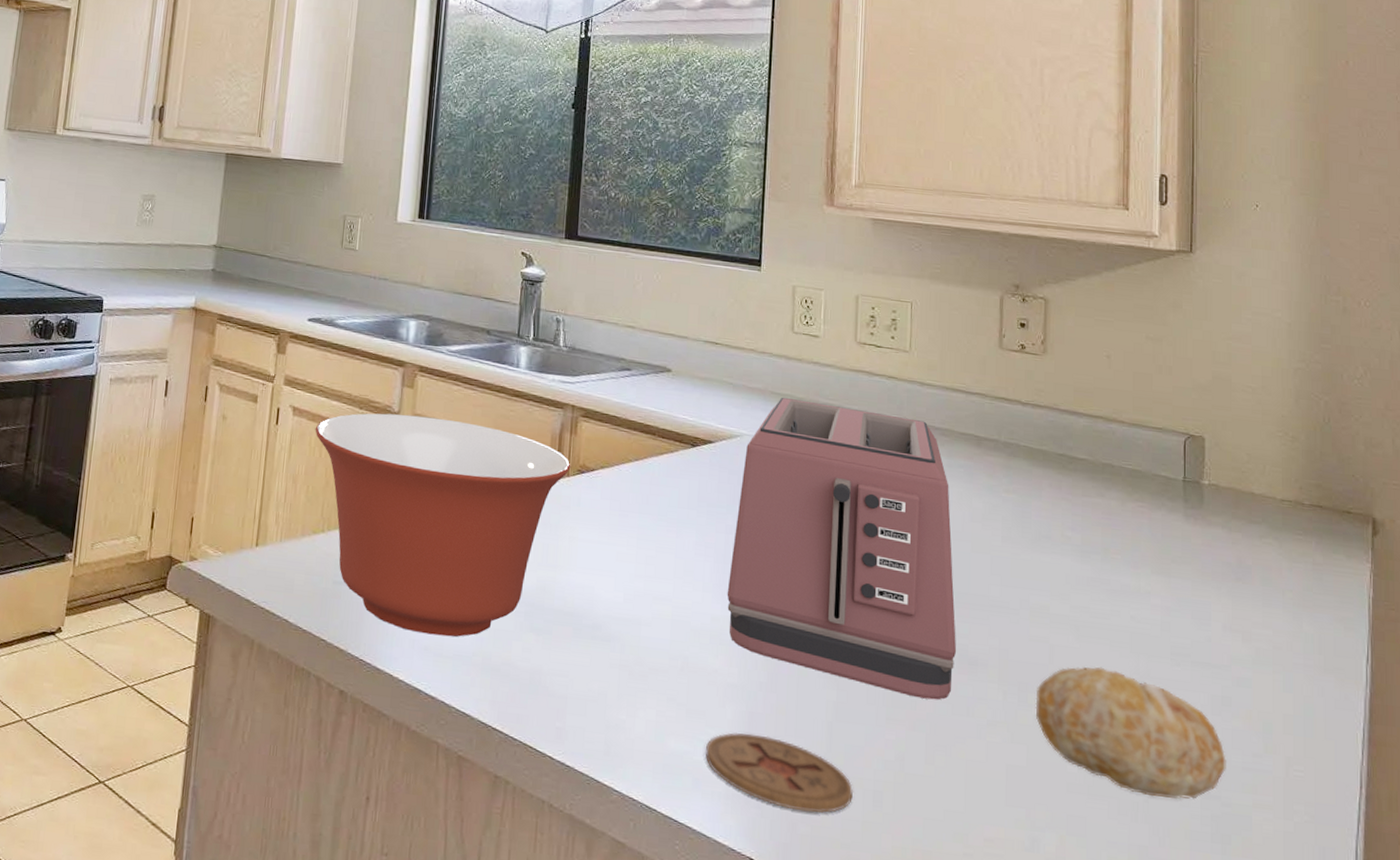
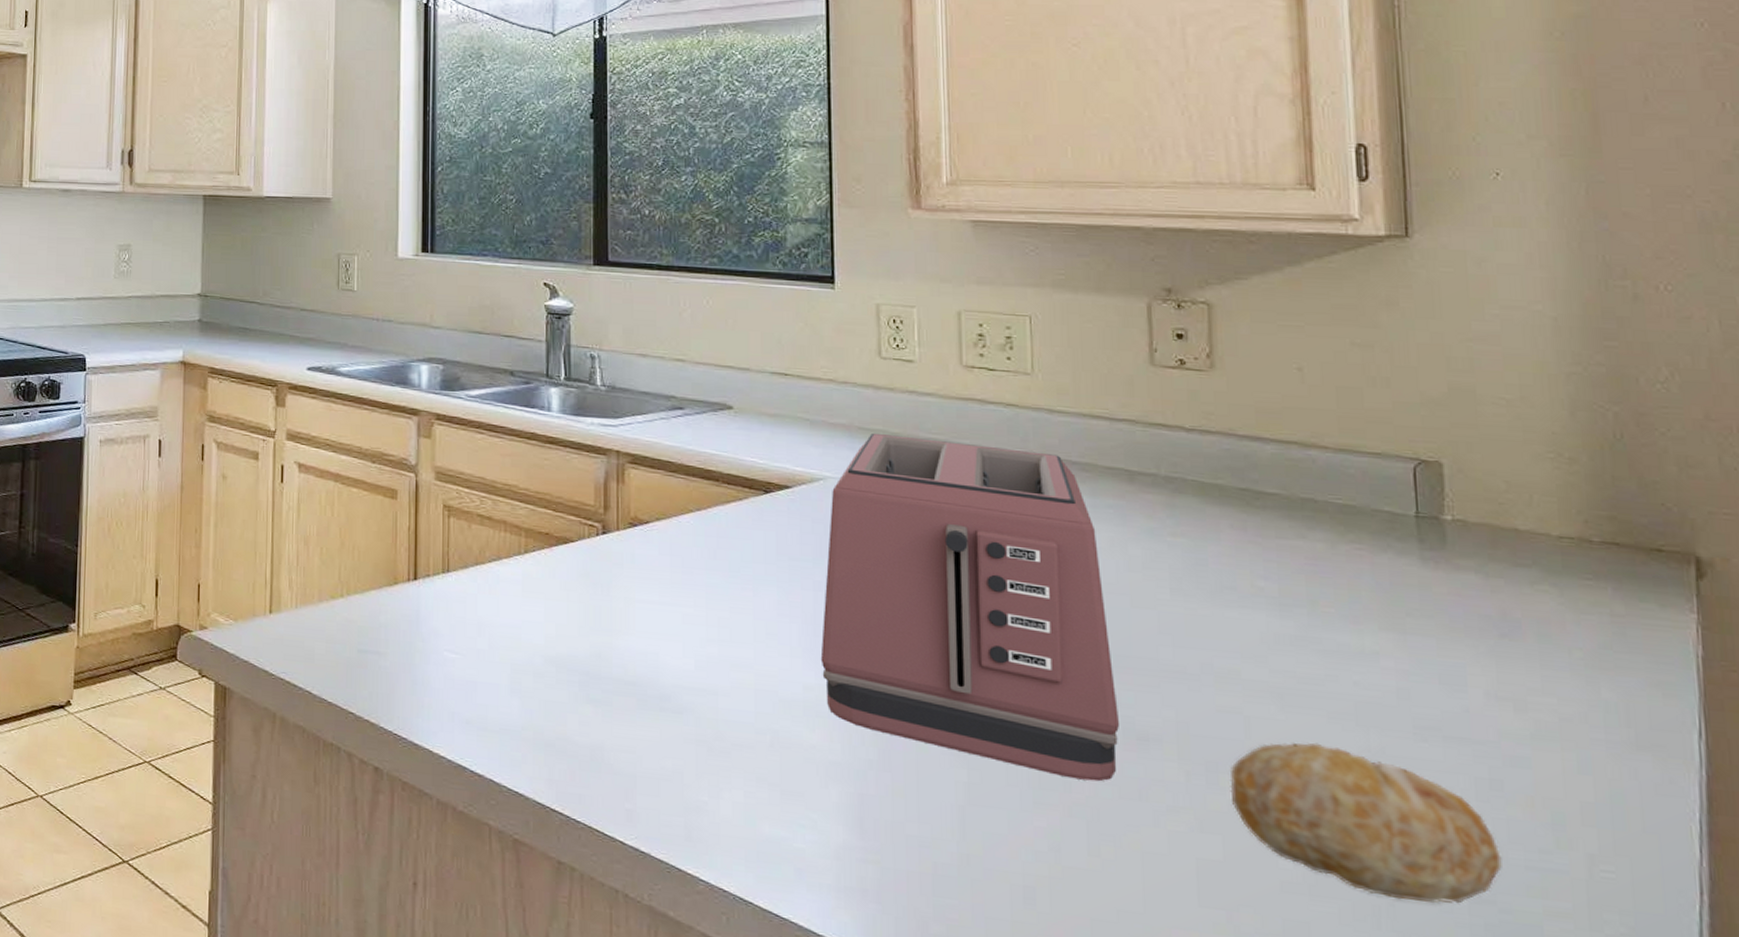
mixing bowl: present [315,413,571,637] -> none [324,467,621,710]
coaster: present [706,732,854,813] -> none [808,817,998,911]

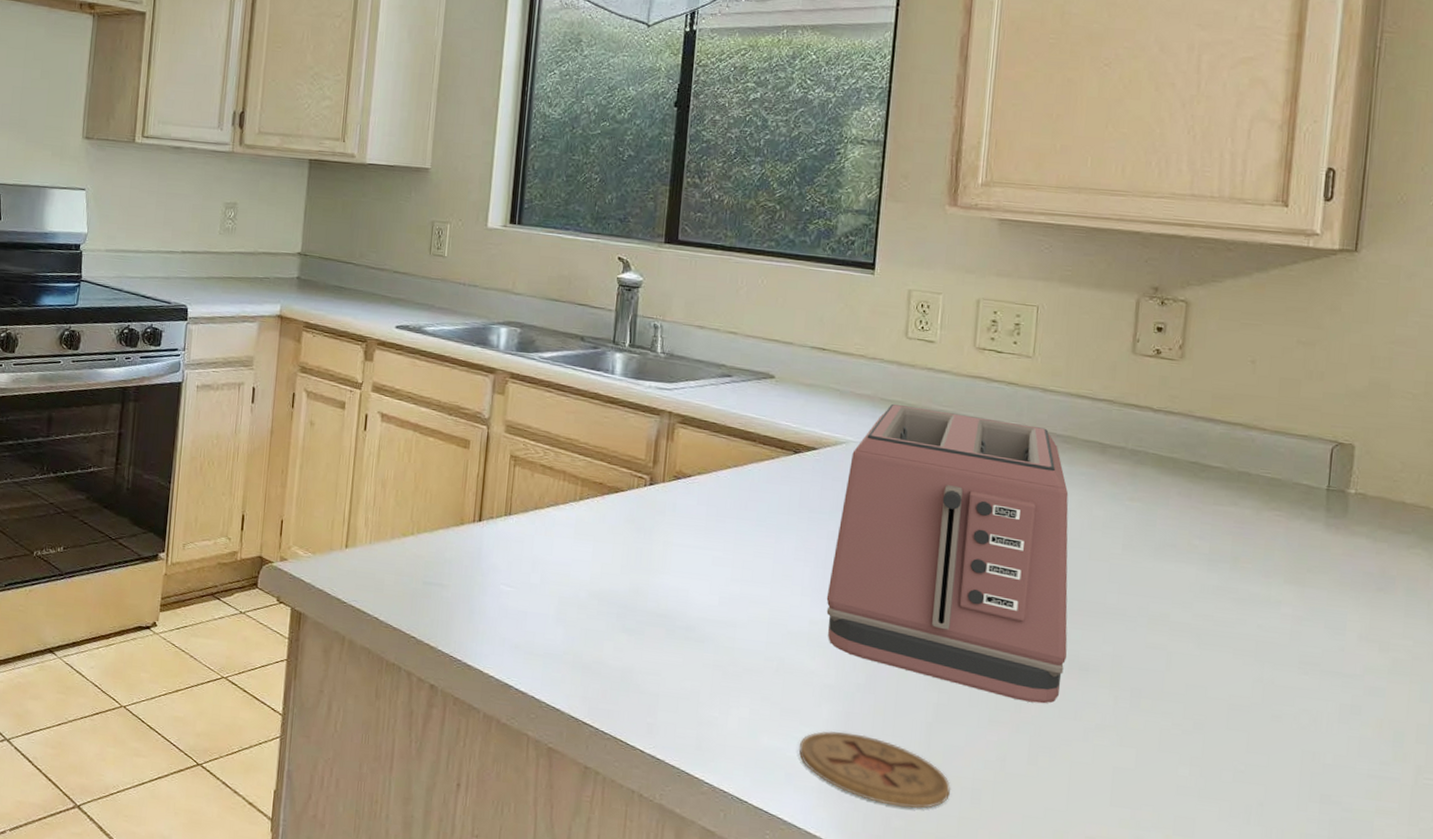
coaster: none [808,817,998,911] -> present [799,731,952,809]
fruit: present [1229,742,1502,904] -> none [1147,674,1351,804]

